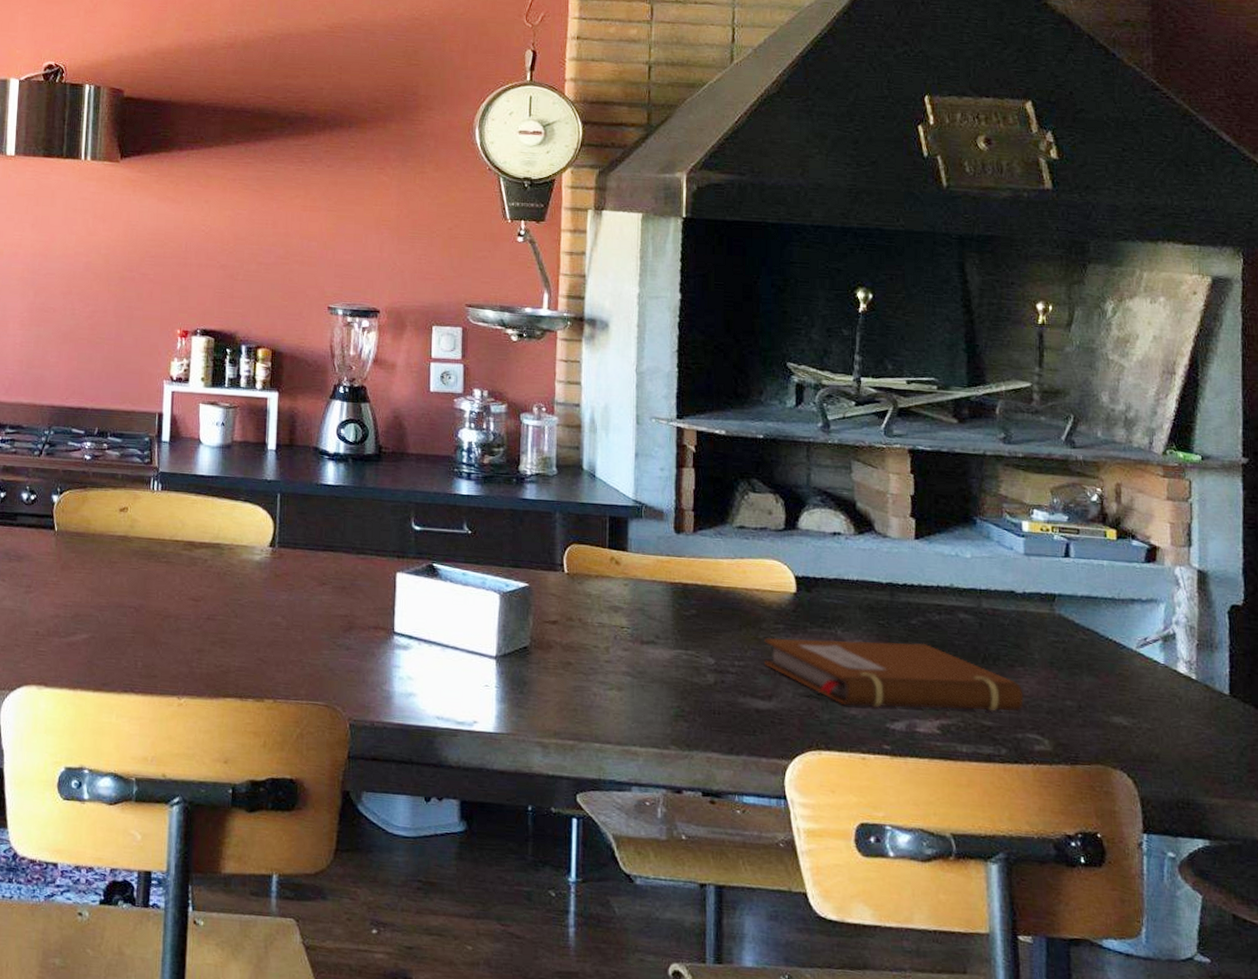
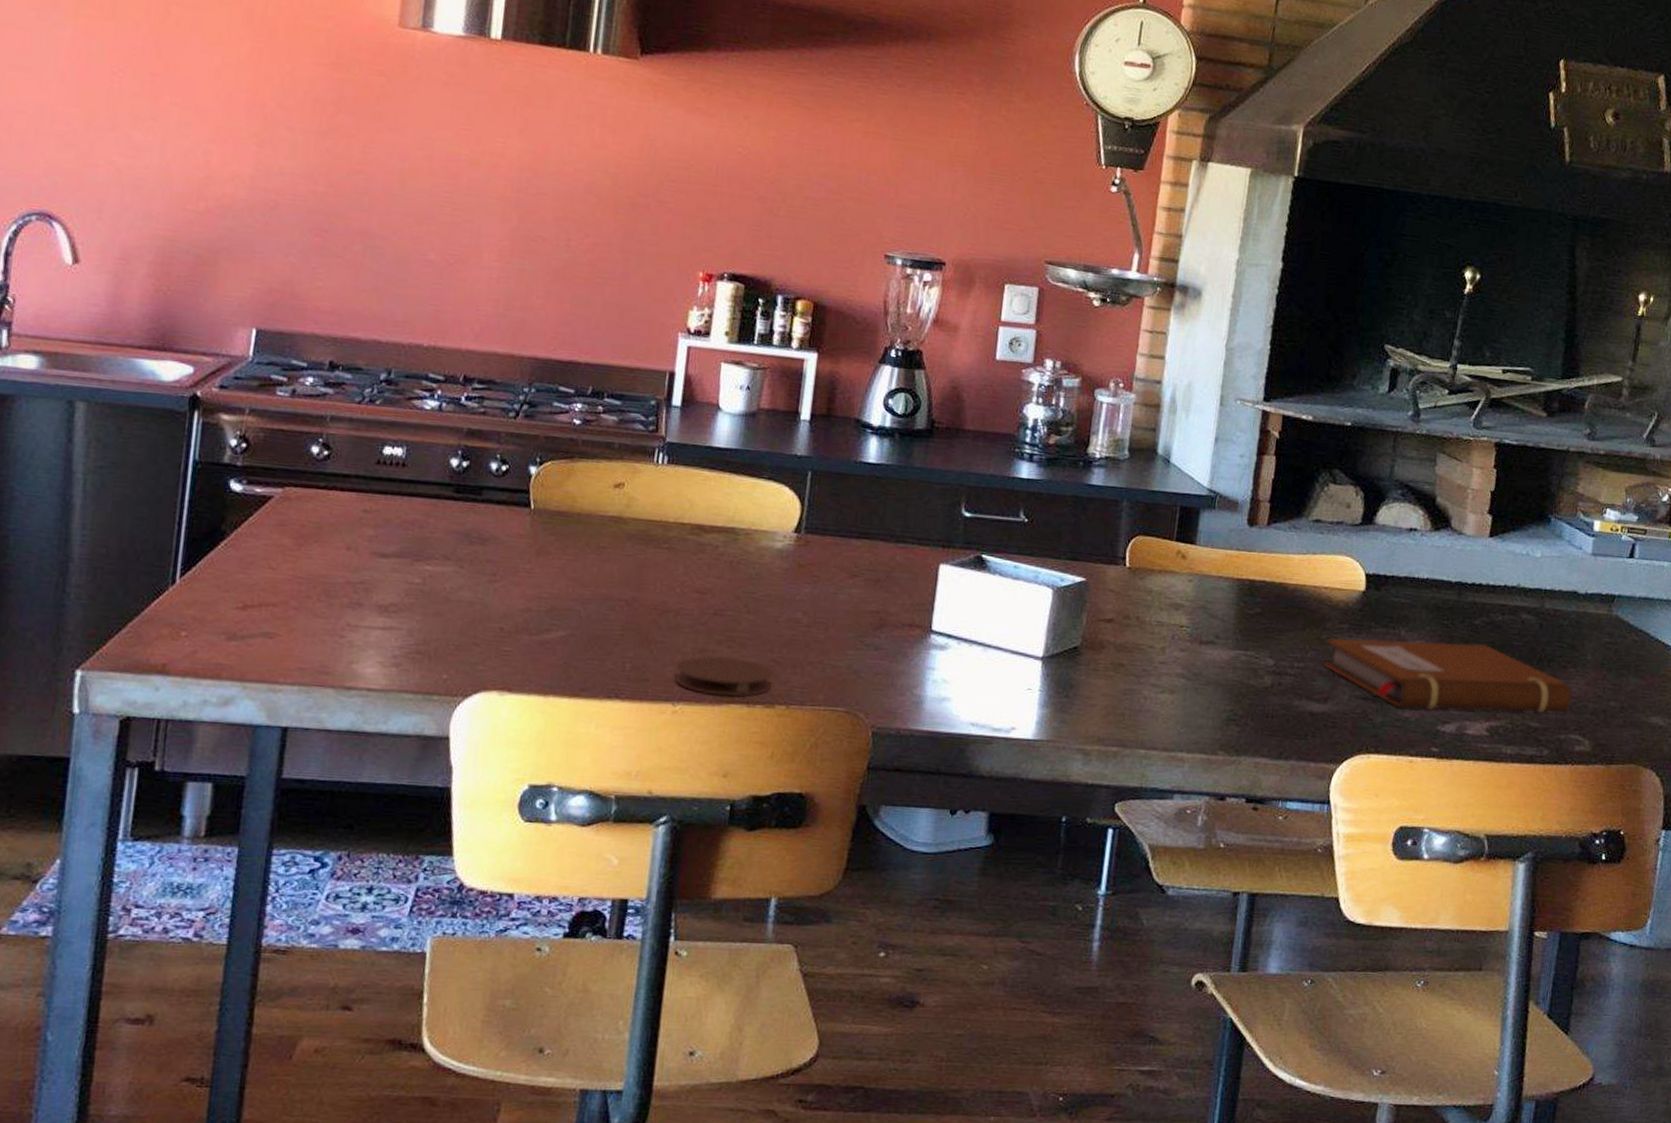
coaster: none [179,655,261,691] -> present [675,655,774,696]

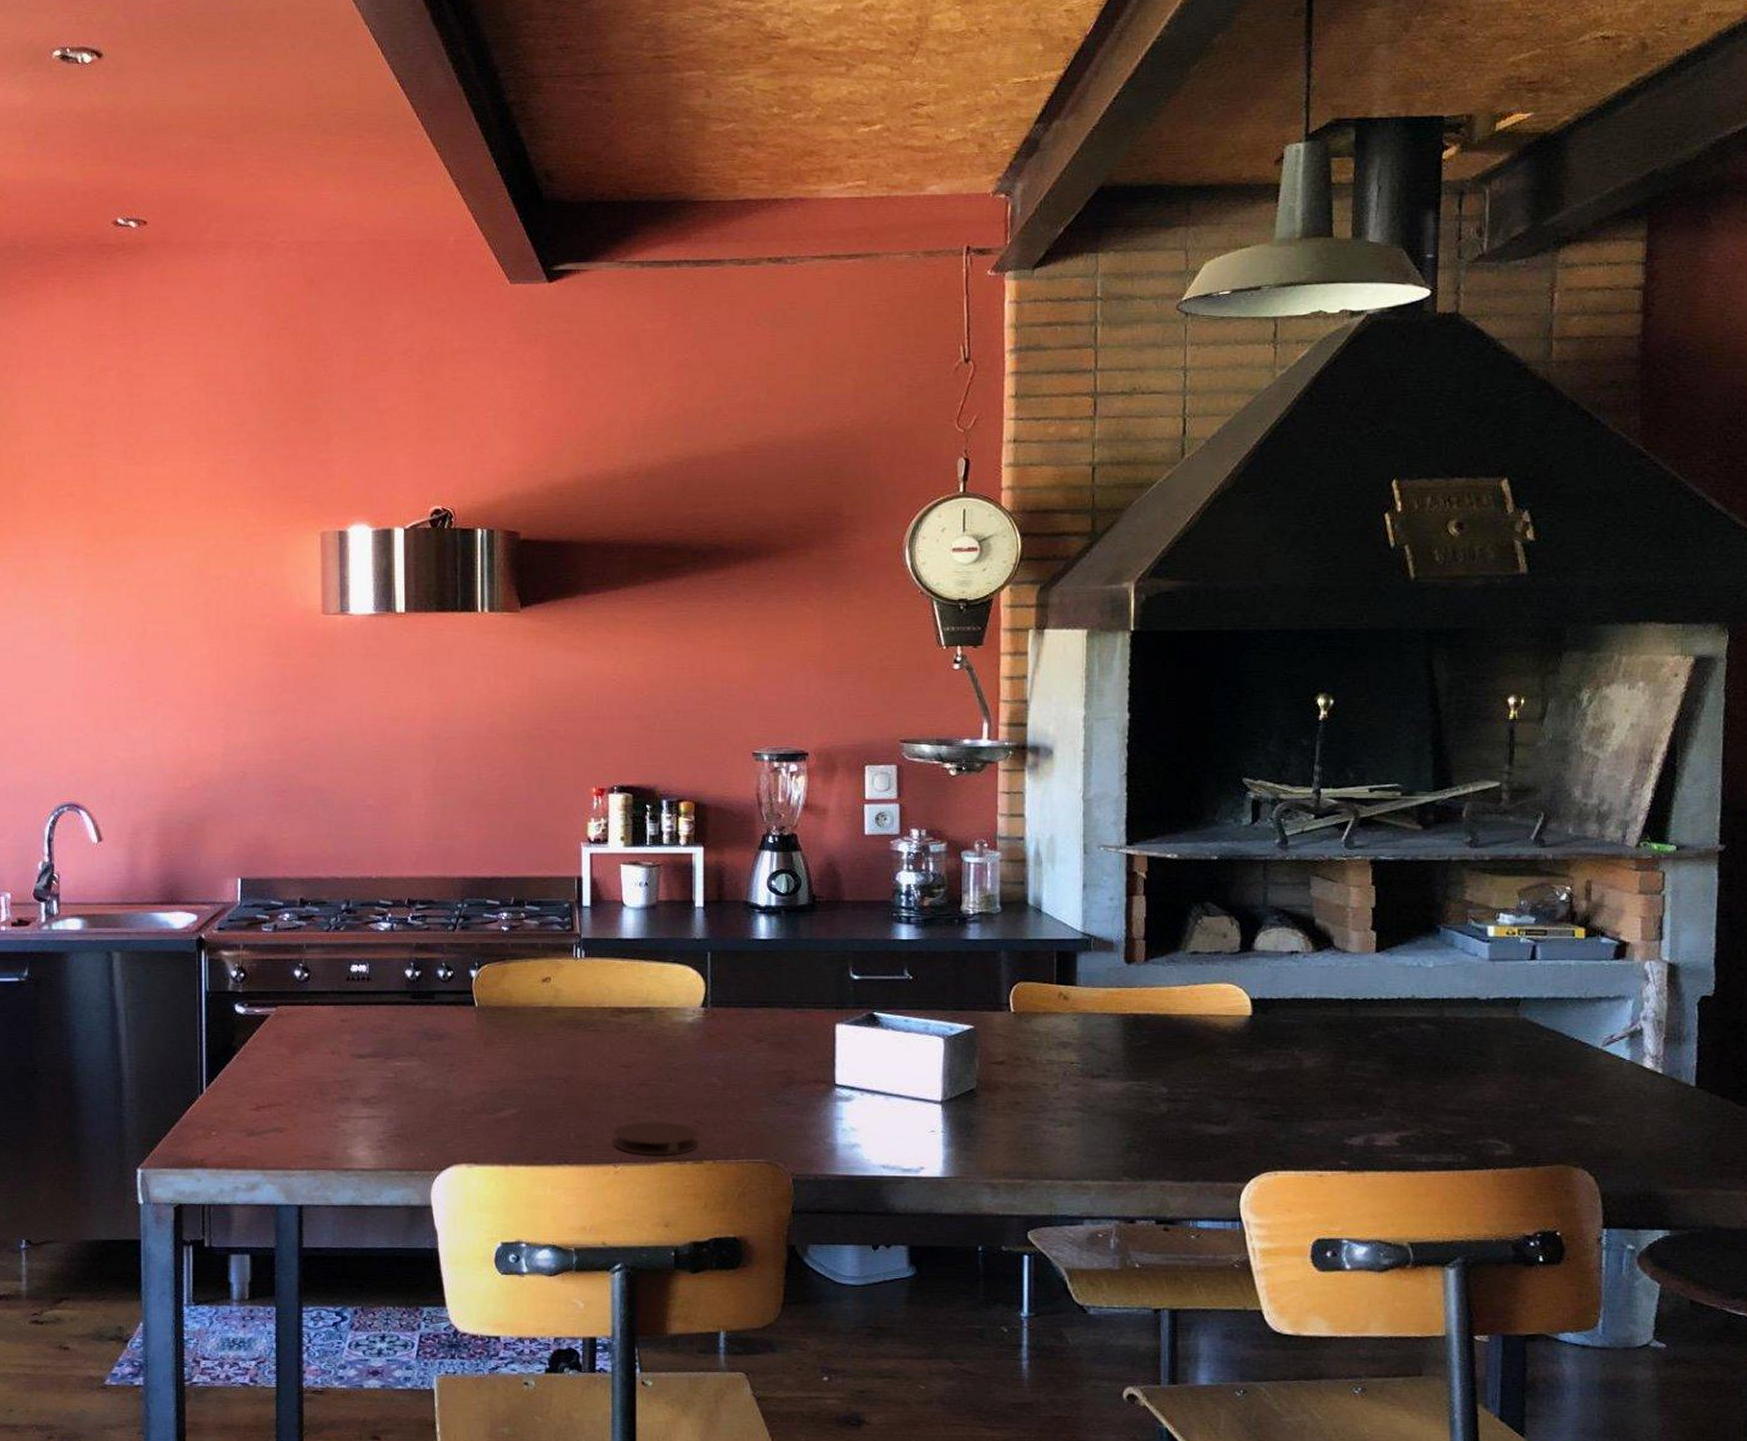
notebook: present [1324,638,1572,713] -> none [1219,1056,1485,1125]

